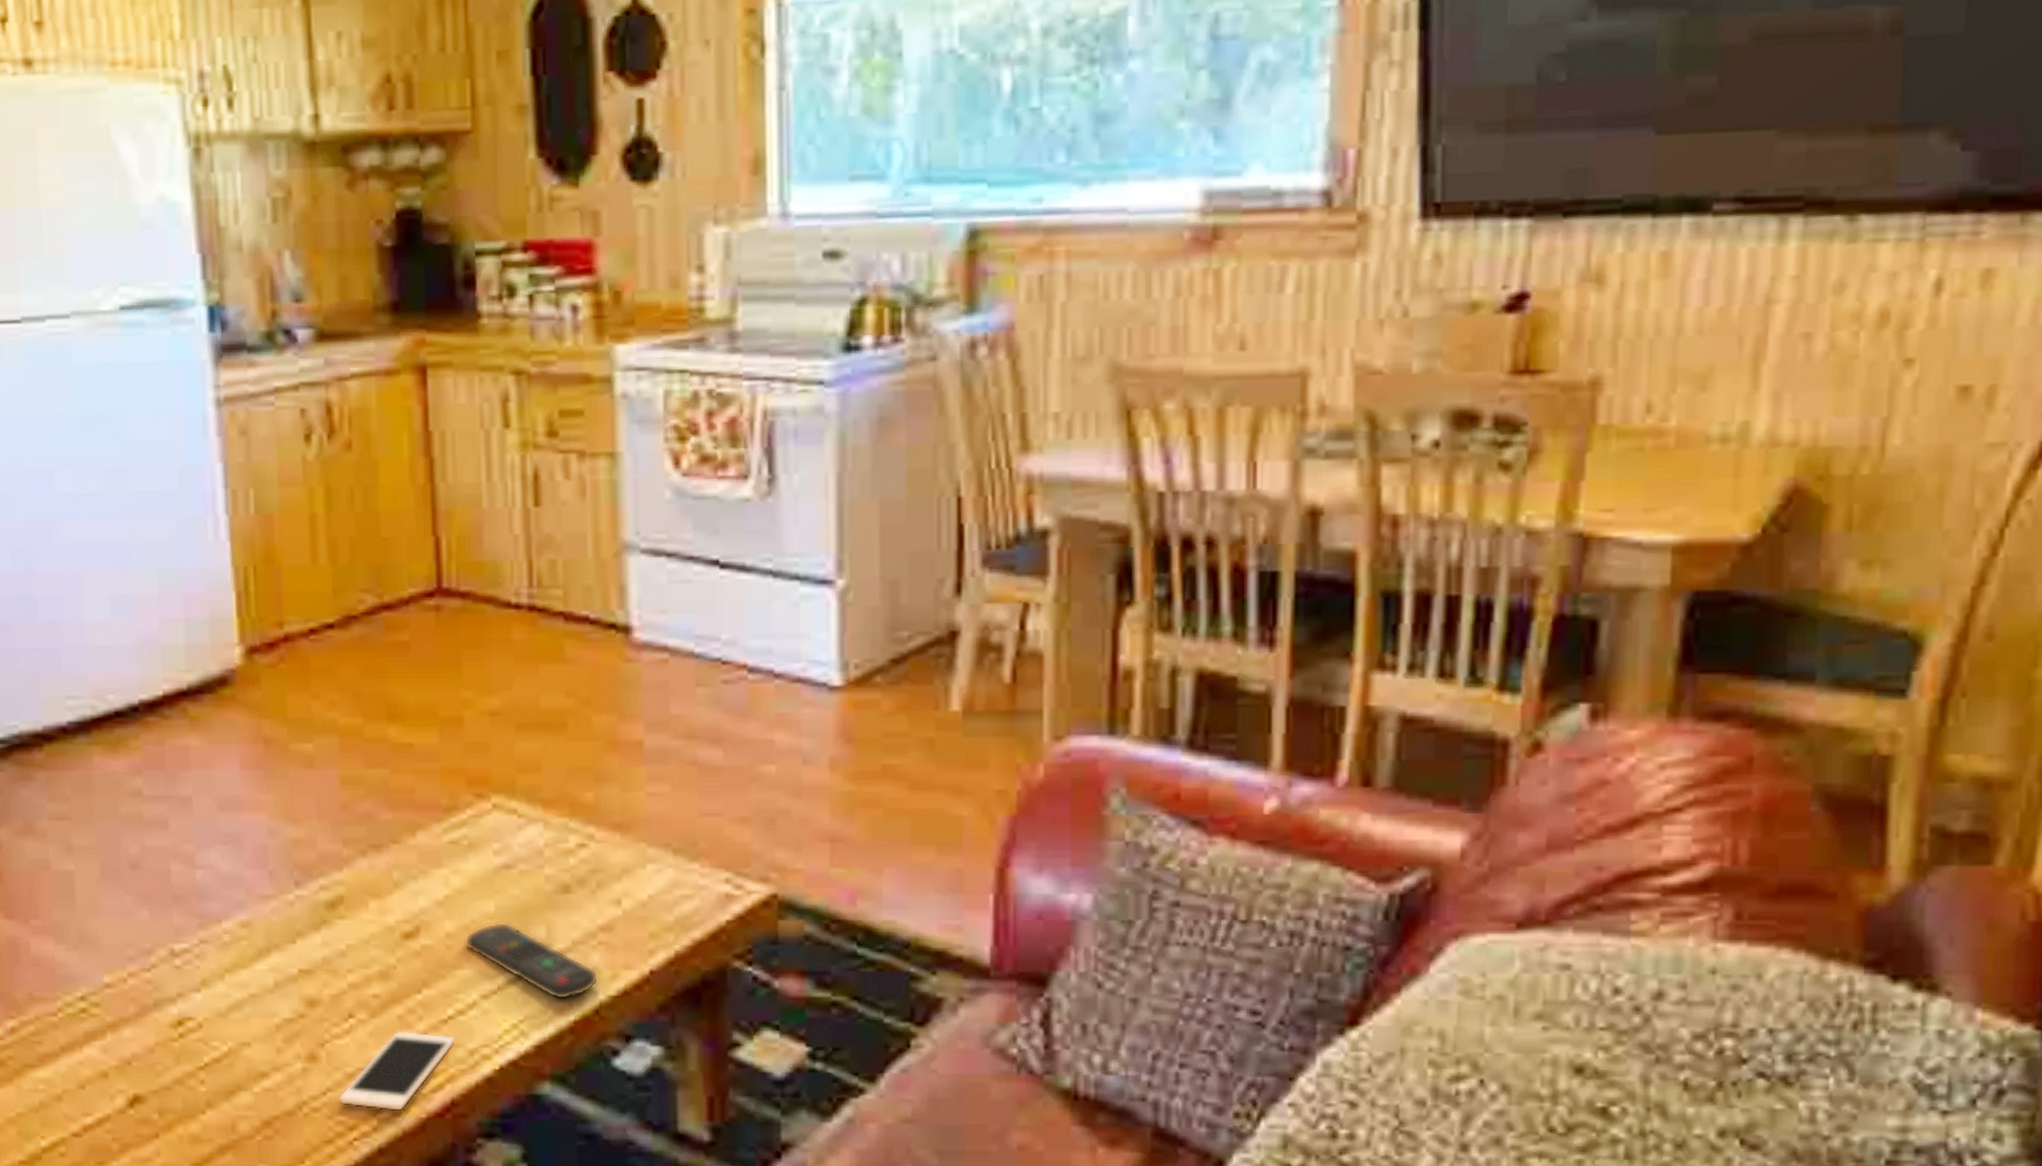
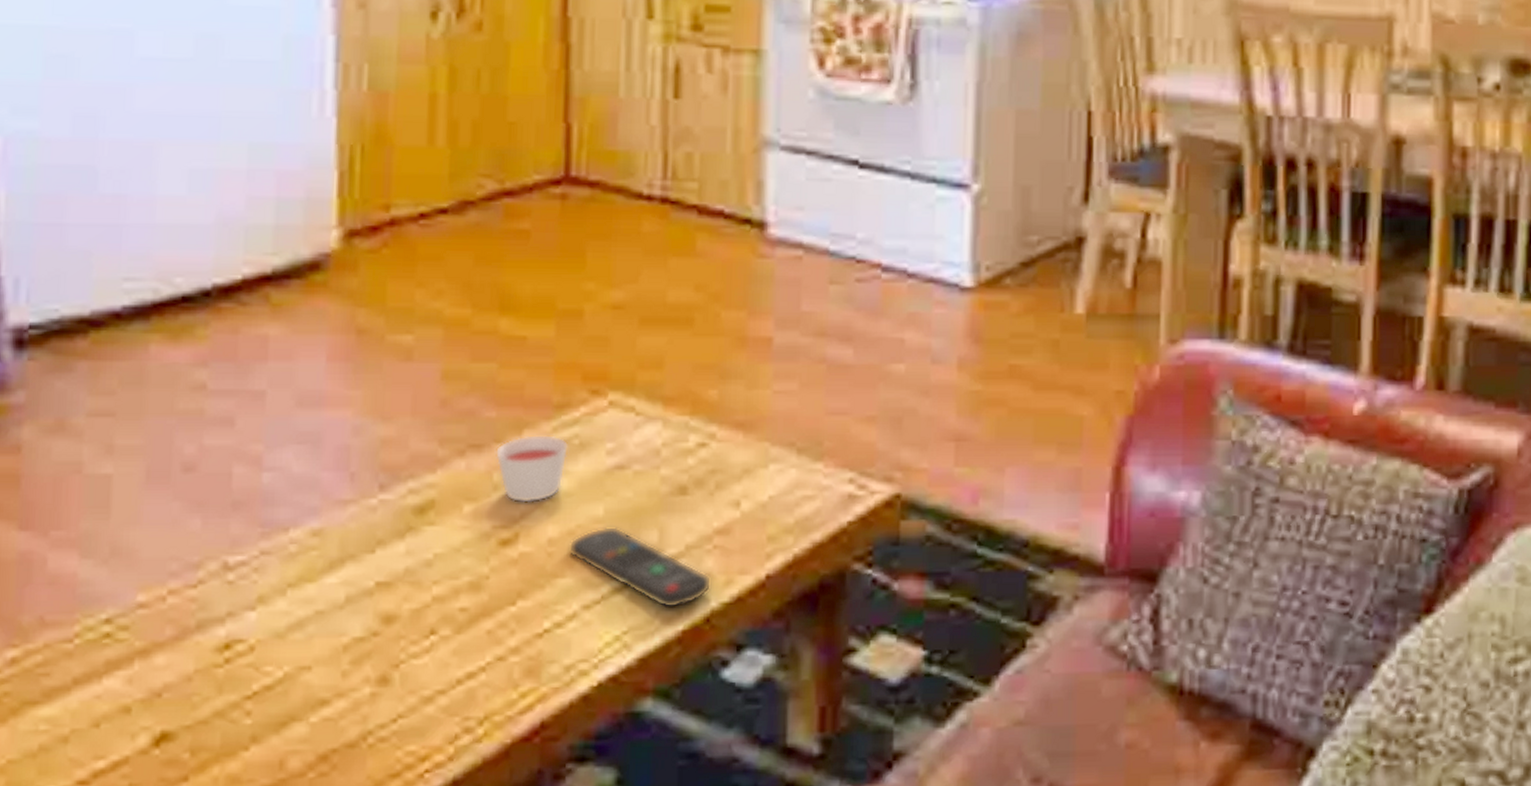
cell phone: present [338,1030,456,1111] -> none [410,646,551,737]
candle: none [394,836,458,899] -> present [496,435,568,503]

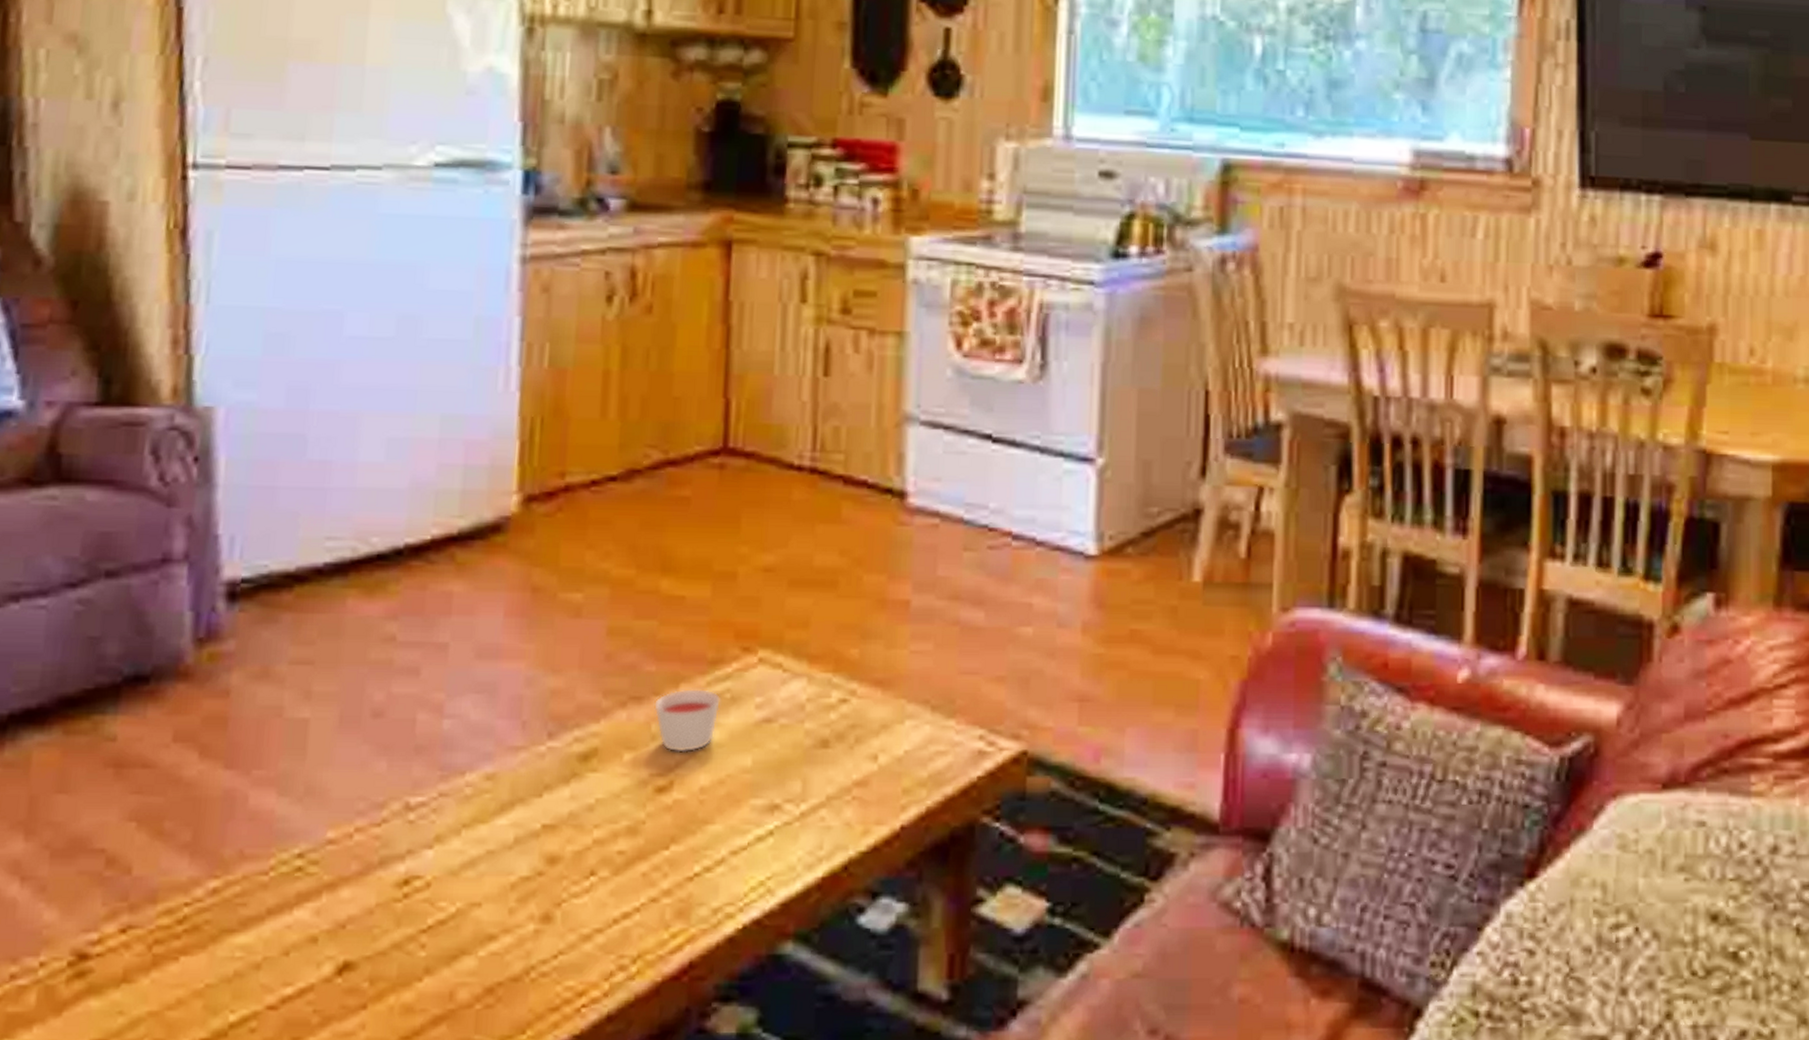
remote control: present [568,526,712,609] -> none [718,776,850,856]

